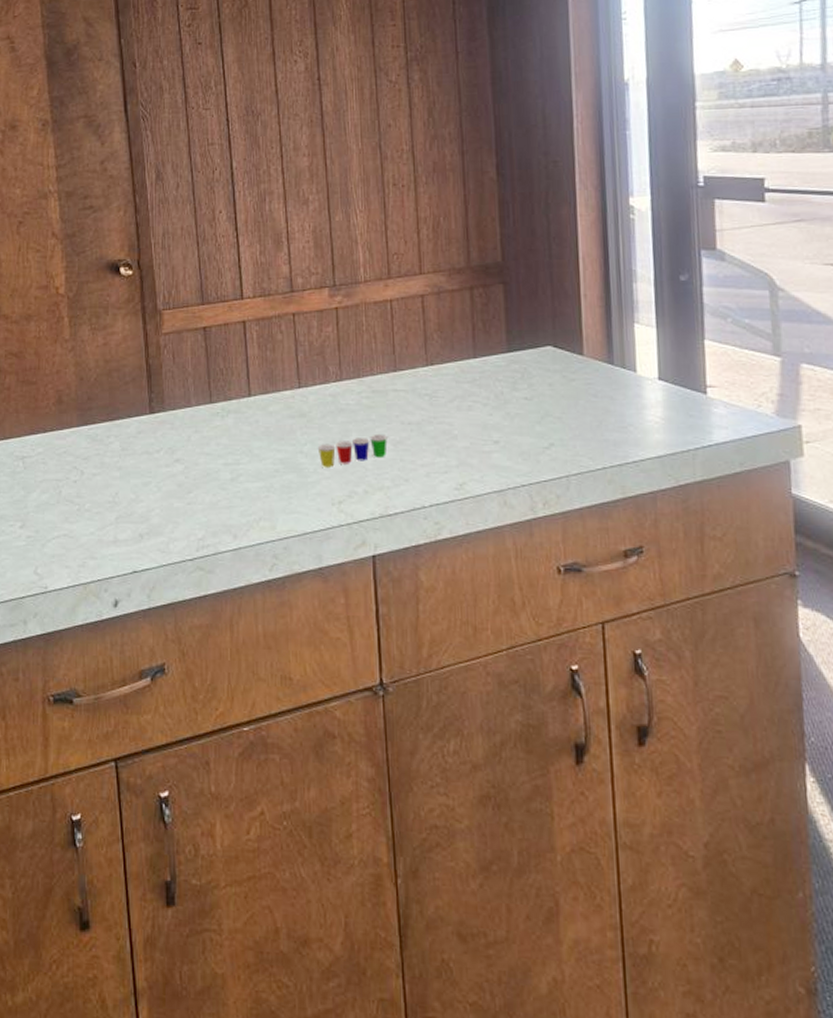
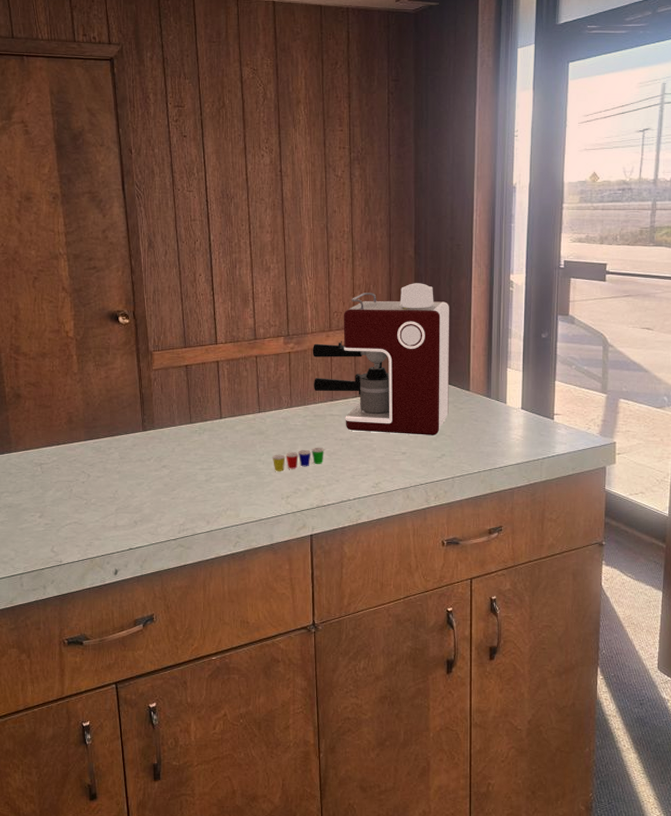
coffee maker: none [366,212,556,417] -> present [312,283,449,435]

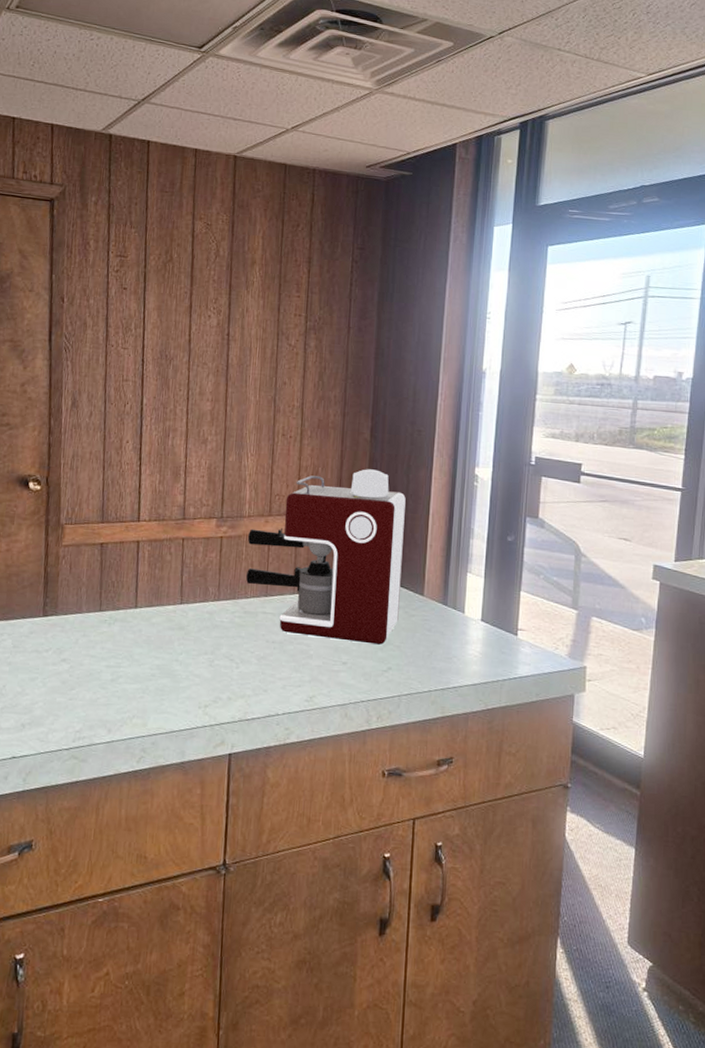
cup: present [273,447,324,472] -> none [192,649,253,676]

